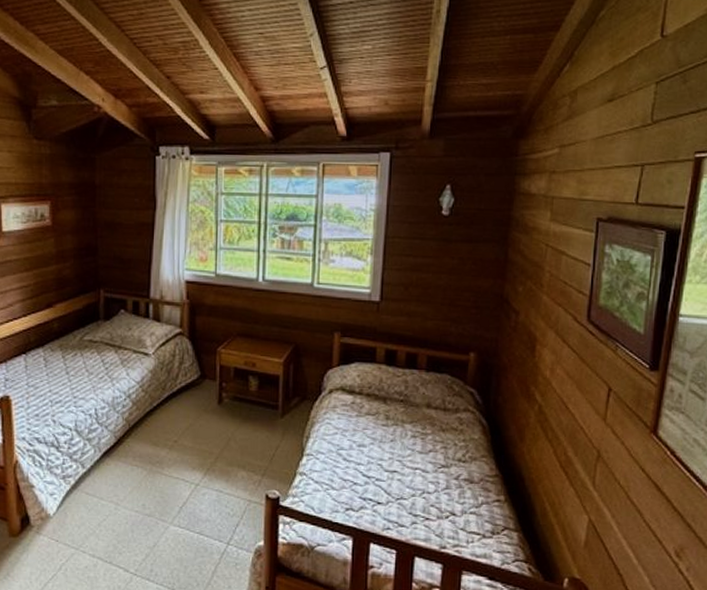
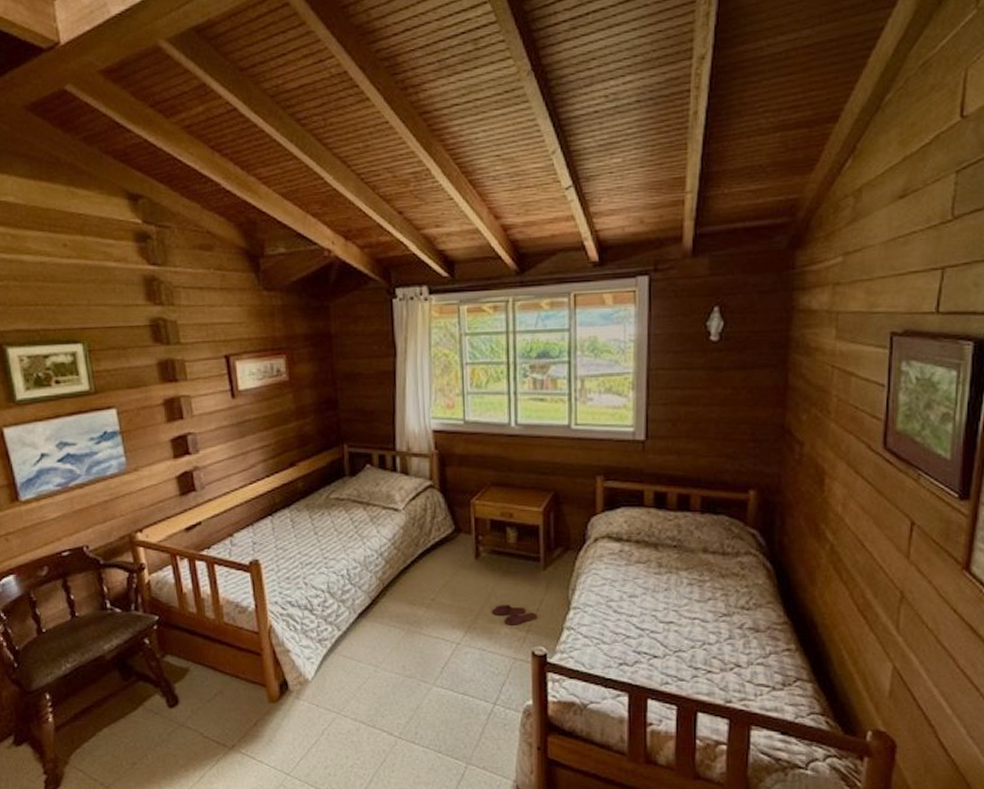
slippers: none [231,449,274,469] -> present [492,605,538,625]

